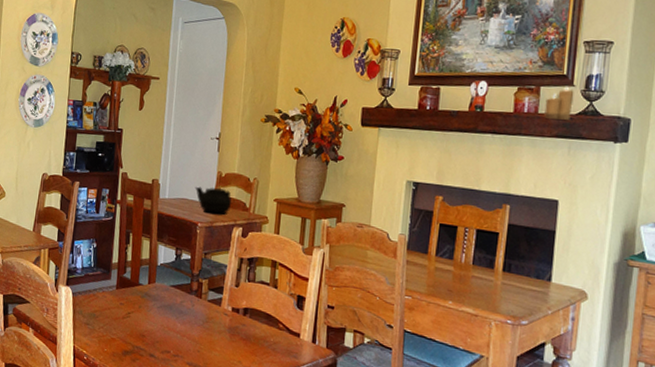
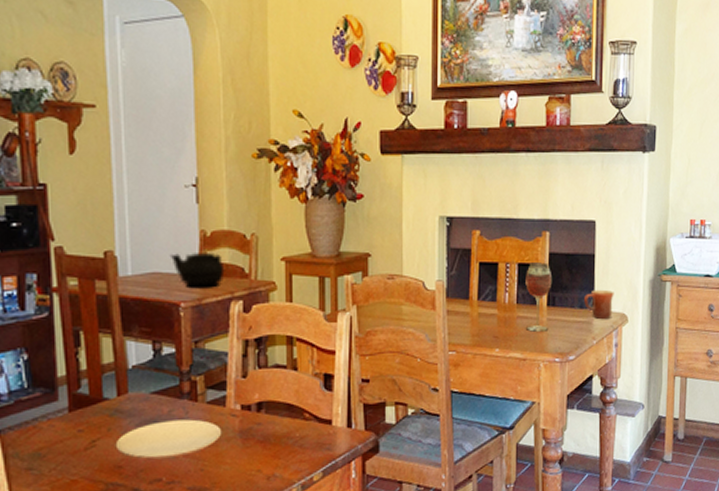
plate: none [142,308,217,338] -> present [115,419,222,460]
wineglass: none [480,230,510,294] -> present [525,262,553,332]
mug: none [541,263,574,294] -> present [584,289,614,320]
candle: present [544,86,573,121] -> none [576,93,602,132]

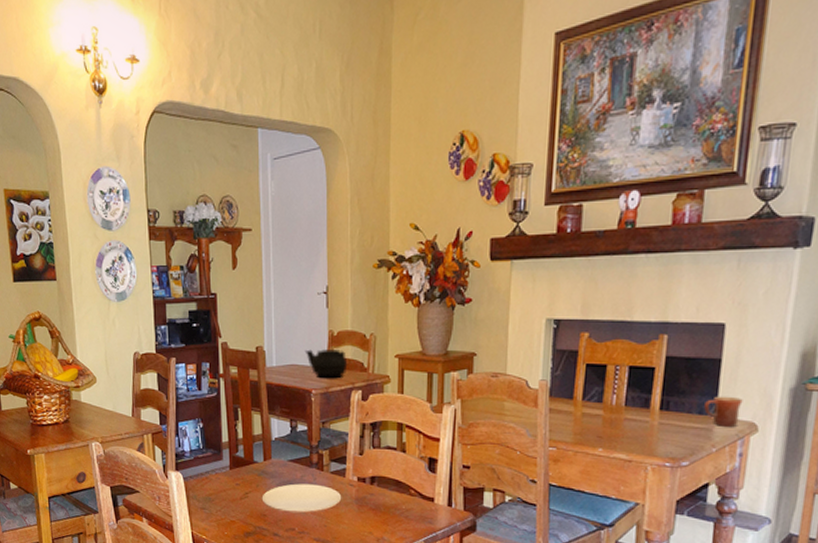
wineglass: present [525,262,553,332] -> none [634,366,668,435]

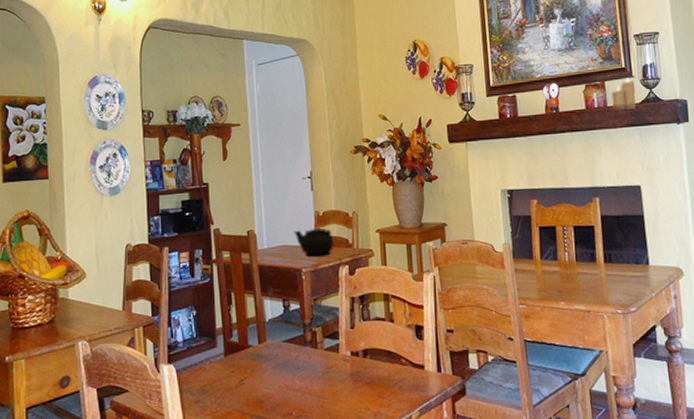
plate: present [261,483,342,514] -> none [257,363,337,397]
mug: present [704,396,743,428] -> none [638,246,668,274]
candle: none [709,185,744,229] -> present [611,78,636,111]

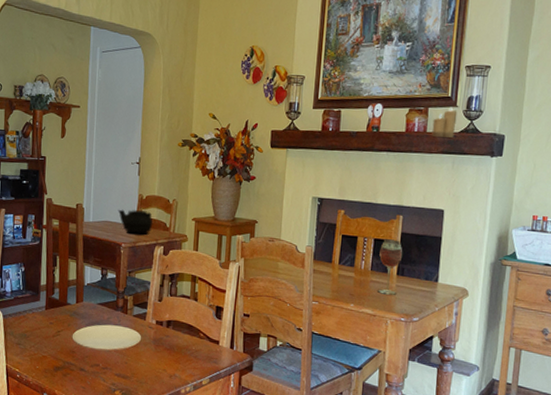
plate: none [257,363,337,397] -> present [72,324,142,351]
wineglass: none [581,224,607,286] -> present [378,239,403,295]

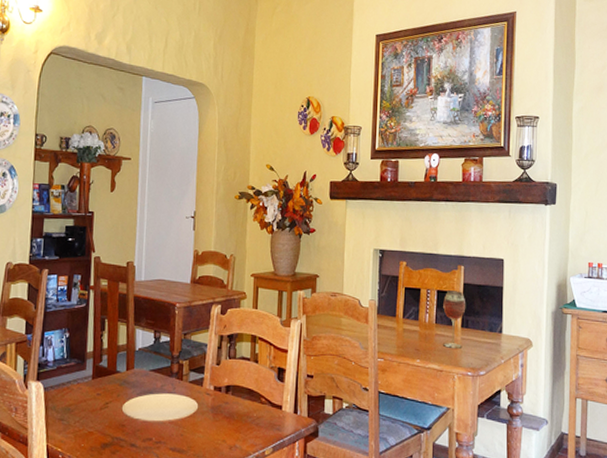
teapot: present [117,209,153,235] -> none [171,266,210,294]
candle: present [432,107,456,139] -> none [487,156,509,188]

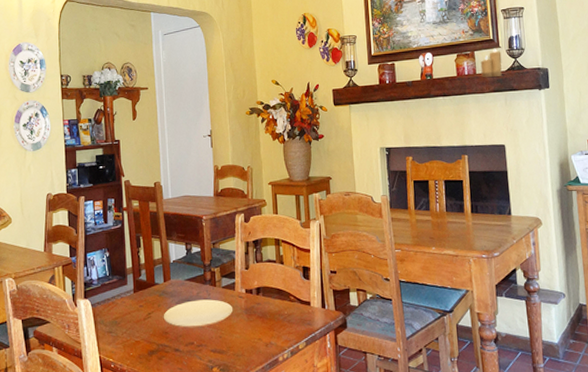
wineglass: present [443,290,466,348] -> none [451,179,474,234]
candle: none [487,156,509,188] -> present [480,48,502,78]

